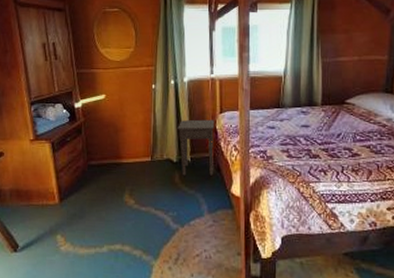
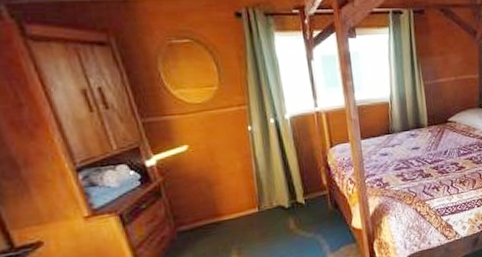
nightstand: present [177,119,215,176] -> none [285,155,331,220]

